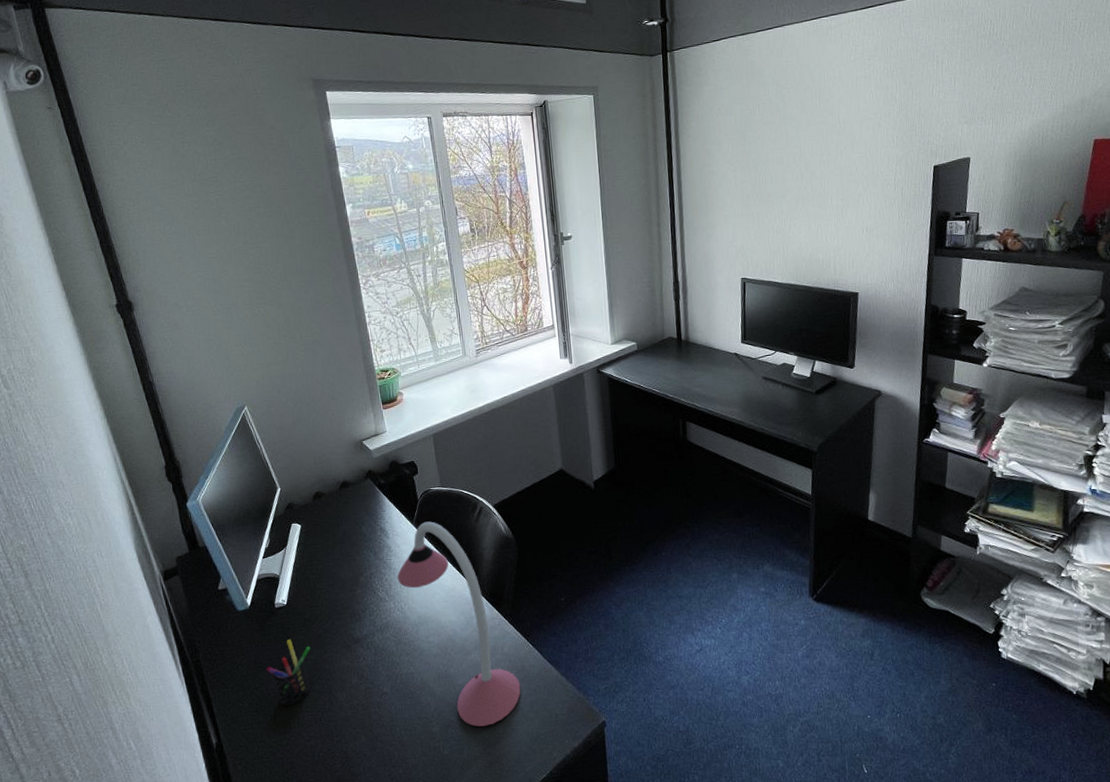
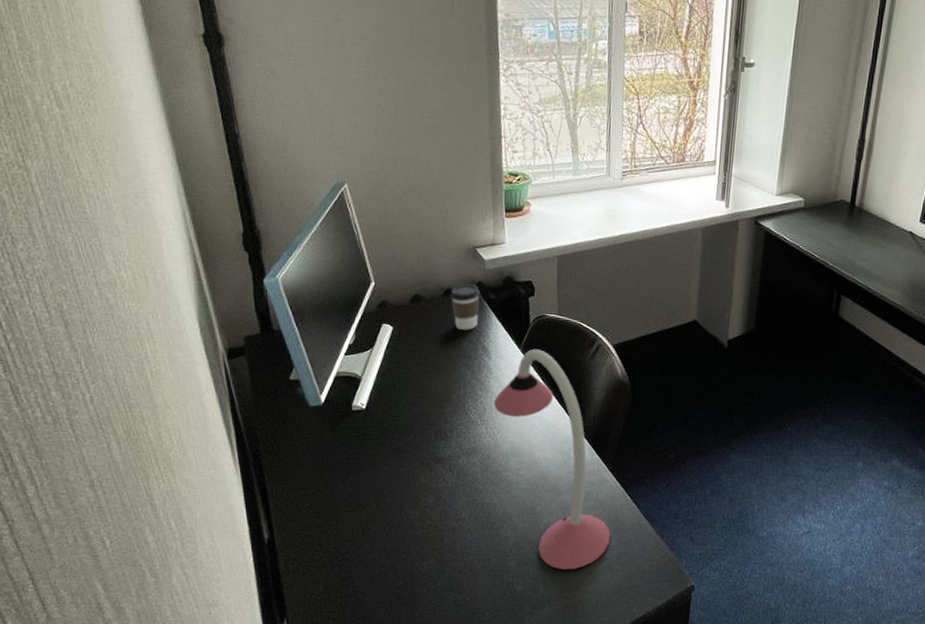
pen holder: present [266,638,311,706] -> none [334,445,386,514]
coffee cup: none [345,474,373,517] -> present [450,283,481,331]

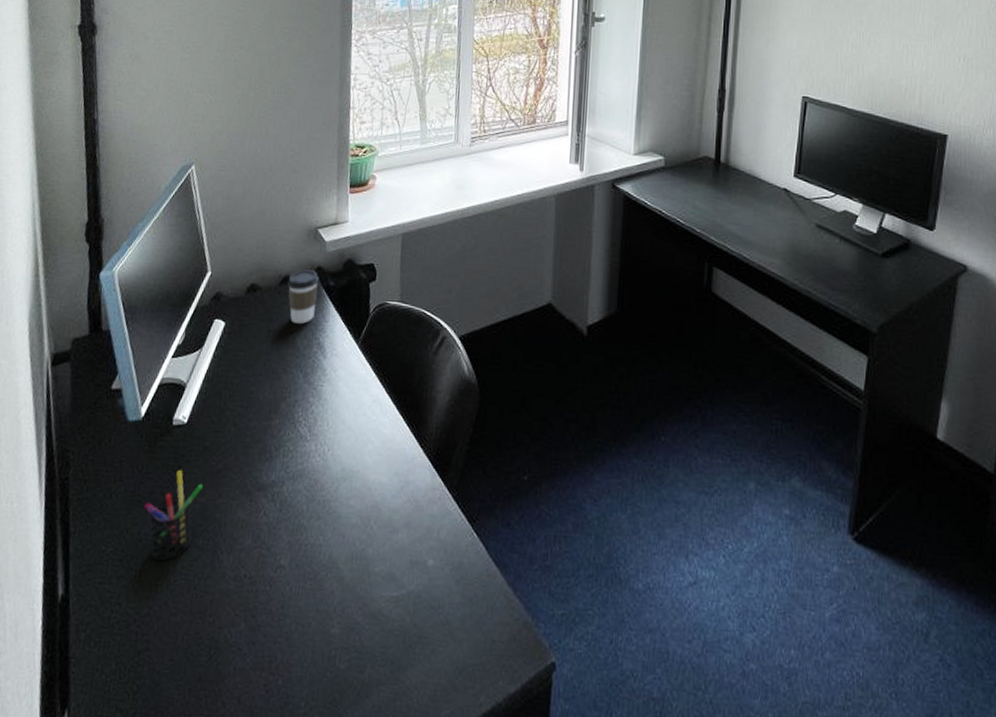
pen holder: none [334,445,386,514] -> present [144,469,203,561]
desk lamp: present [493,349,611,570] -> none [325,344,454,639]

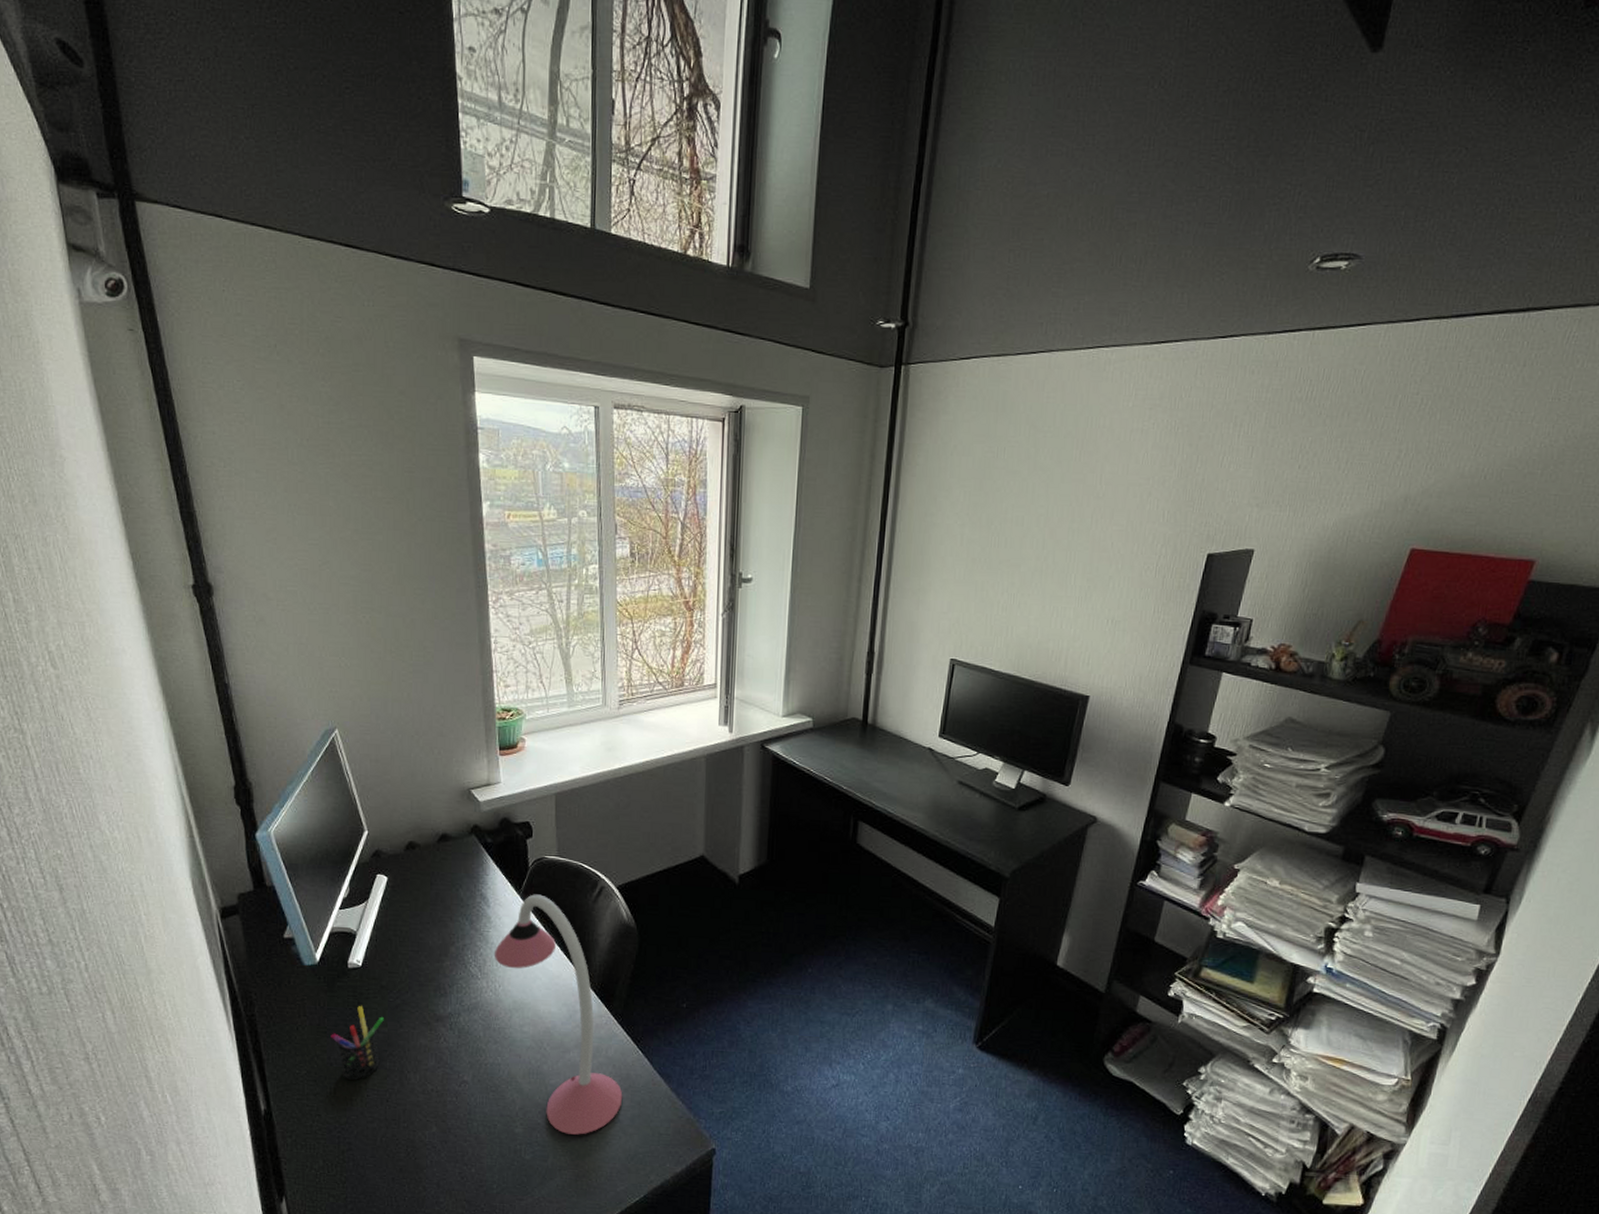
coffee cup: present [287,269,319,325] -> none [445,828,477,878]
desk lamp: none [325,344,454,639] -> present [493,894,623,1135]

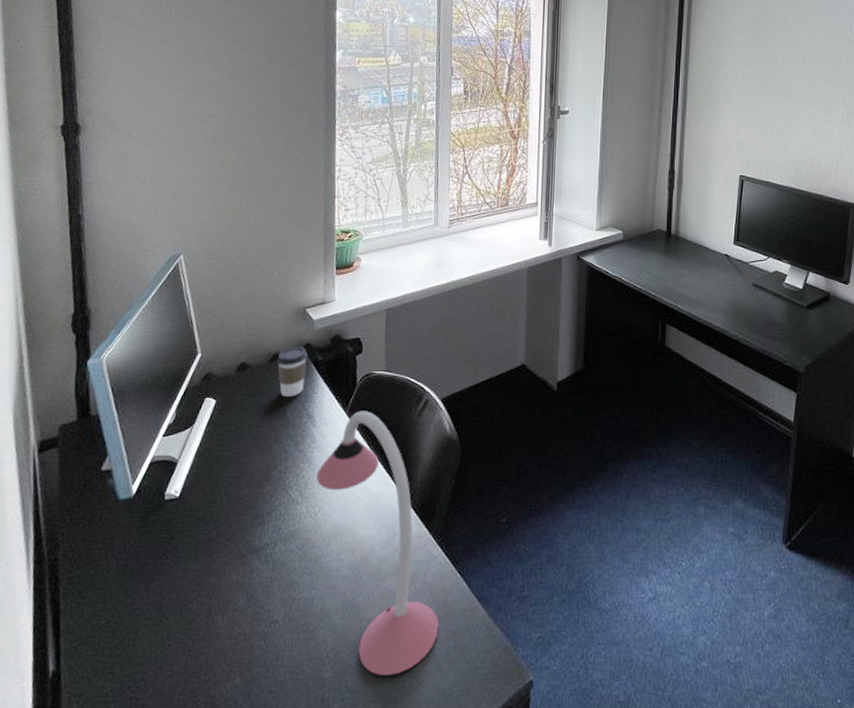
pen holder: present [331,1005,384,1080] -> none [137,540,196,628]
coffee cup: none [445,828,477,878] -> present [277,347,308,398]

